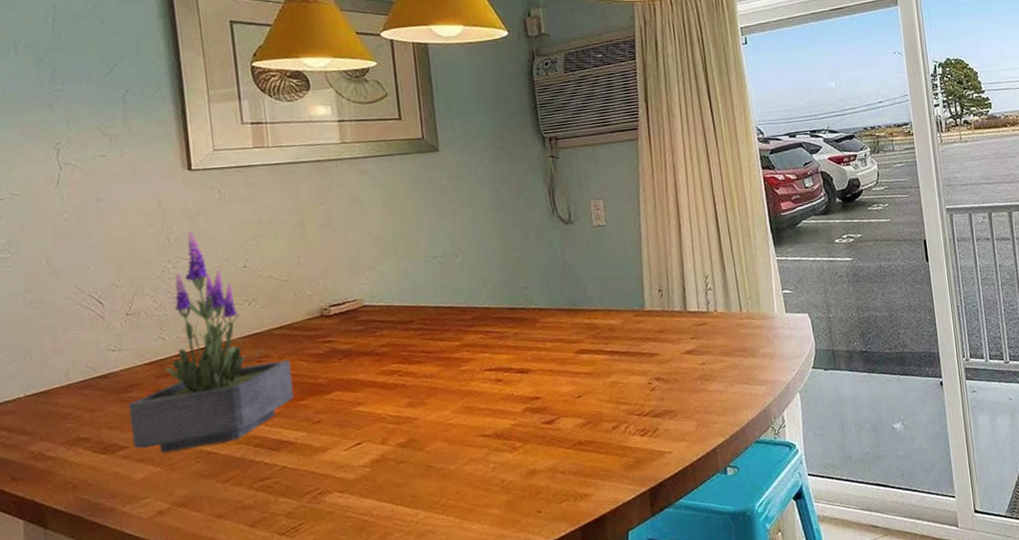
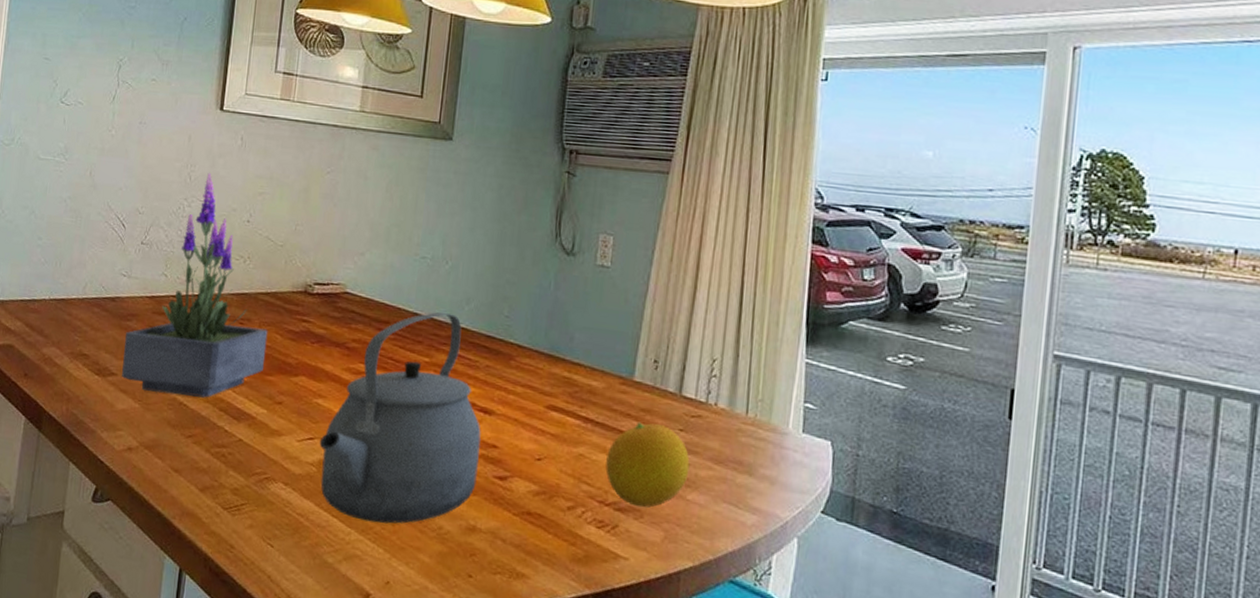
tea kettle: none [368,298,528,500] -> present [319,312,481,524]
fruit: none [636,338,706,409] -> present [605,422,690,508]

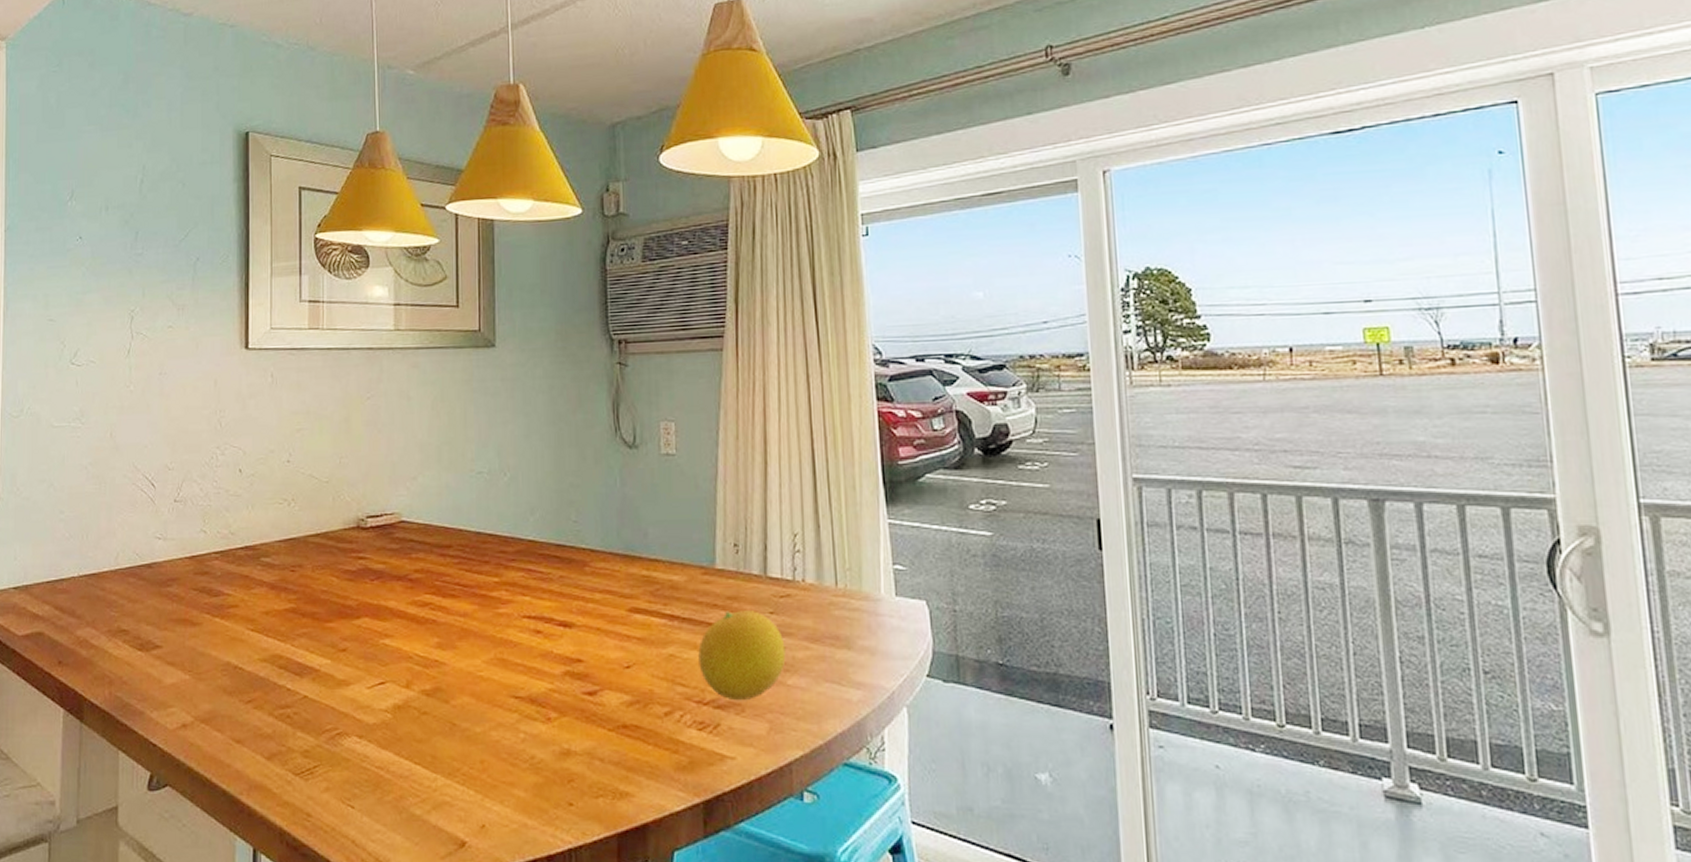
potted plant: present [122,172,268,398] -> none [167,415,323,659]
tea kettle: present [319,312,481,524] -> none [391,528,565,763]

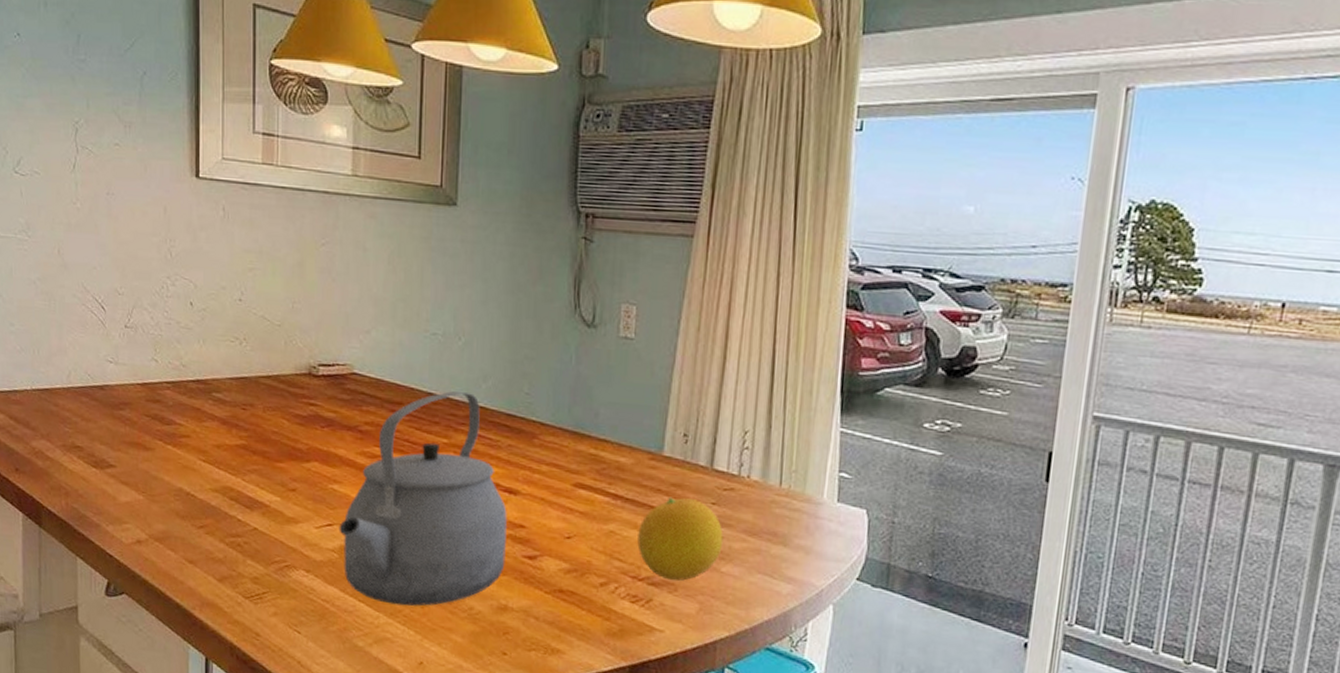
tea kettle: none [391,528,565,763] -> present [339,391,507,607]

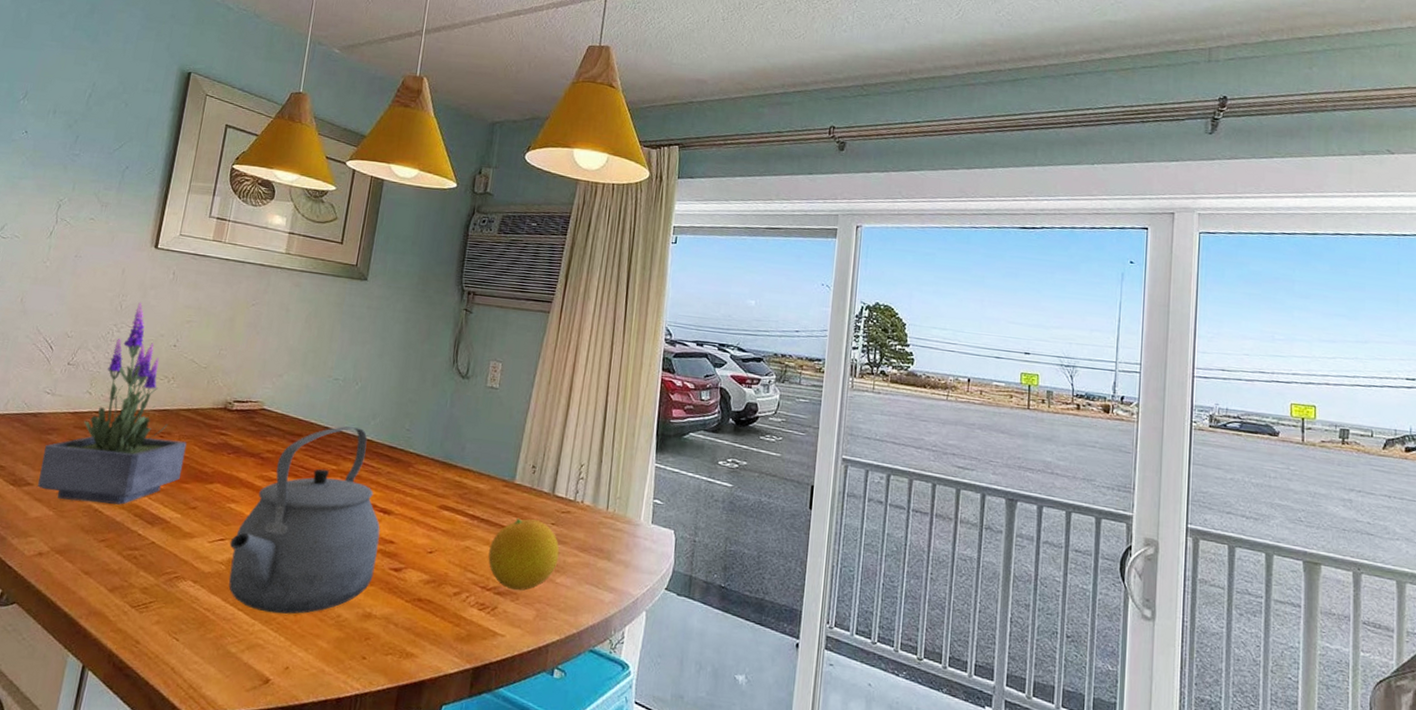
potted plant: none [120,247,273,487] -> present [38,301,187,505]

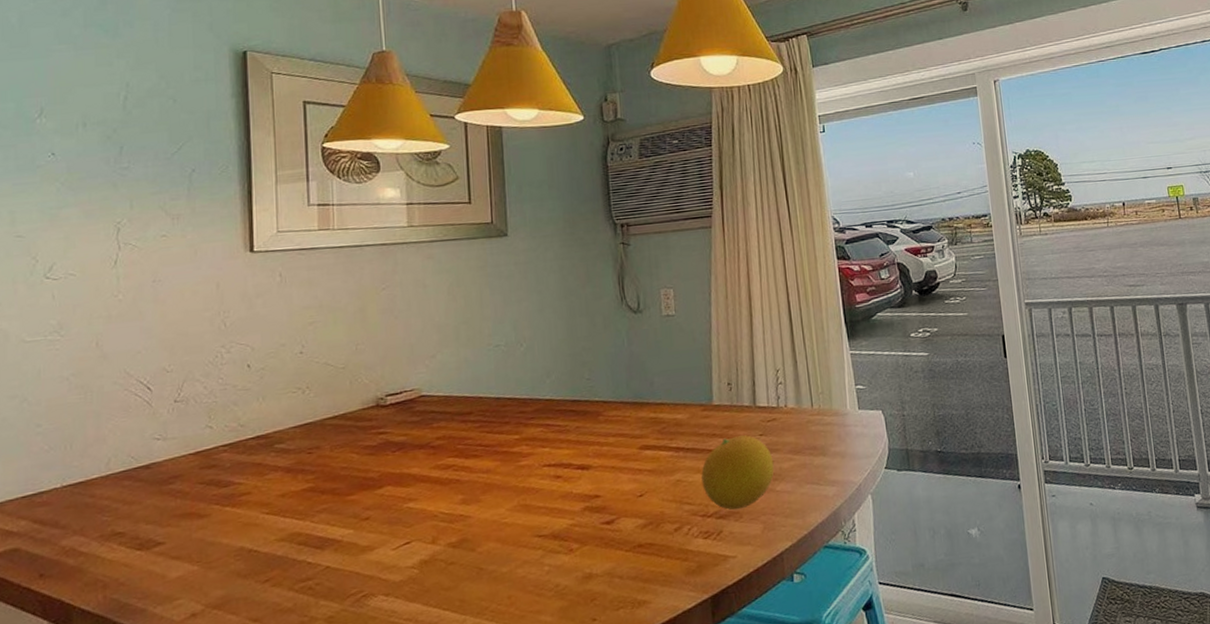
potted plant: present [38,301,187,505] -> none [170,314,343,550]
tea kettle: present [228,426,380,615] -> none [417,389,585,605]

